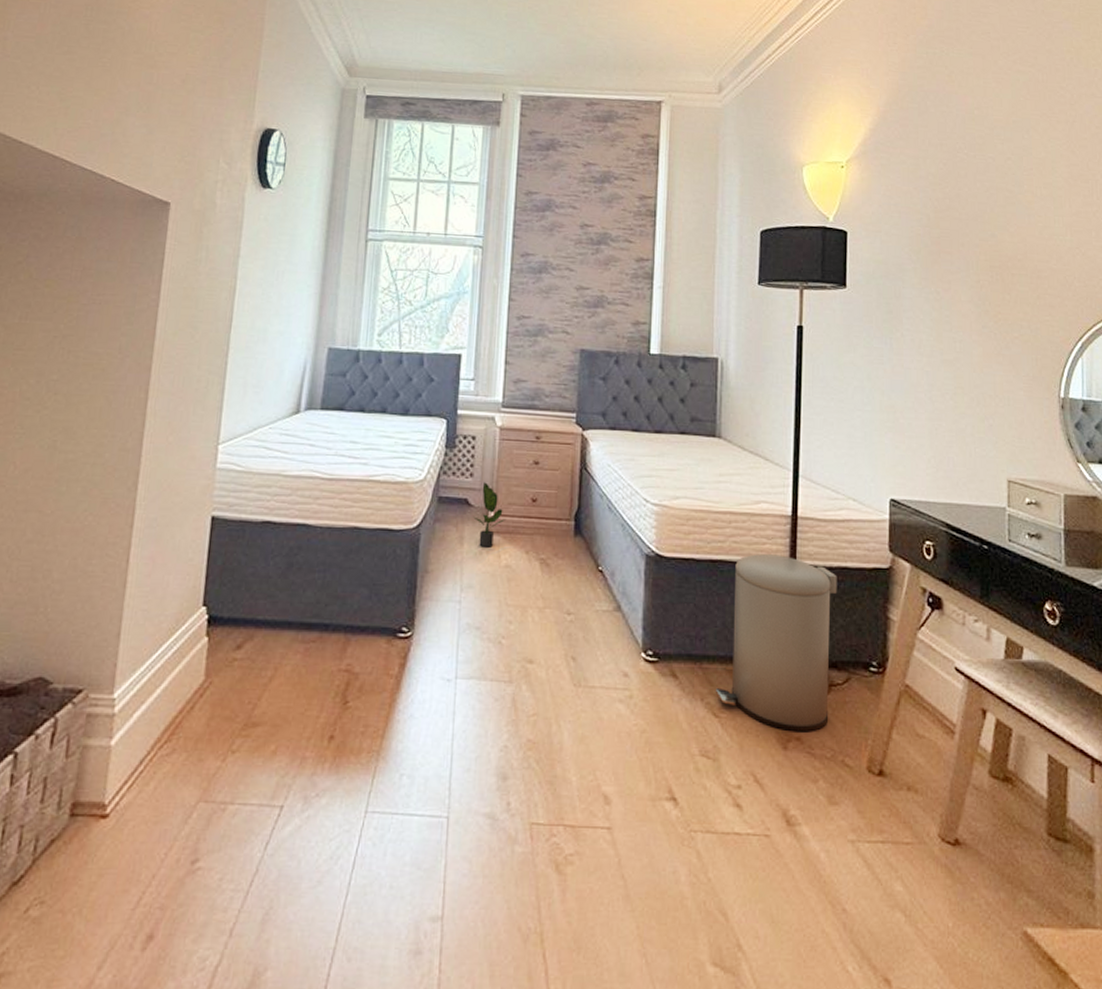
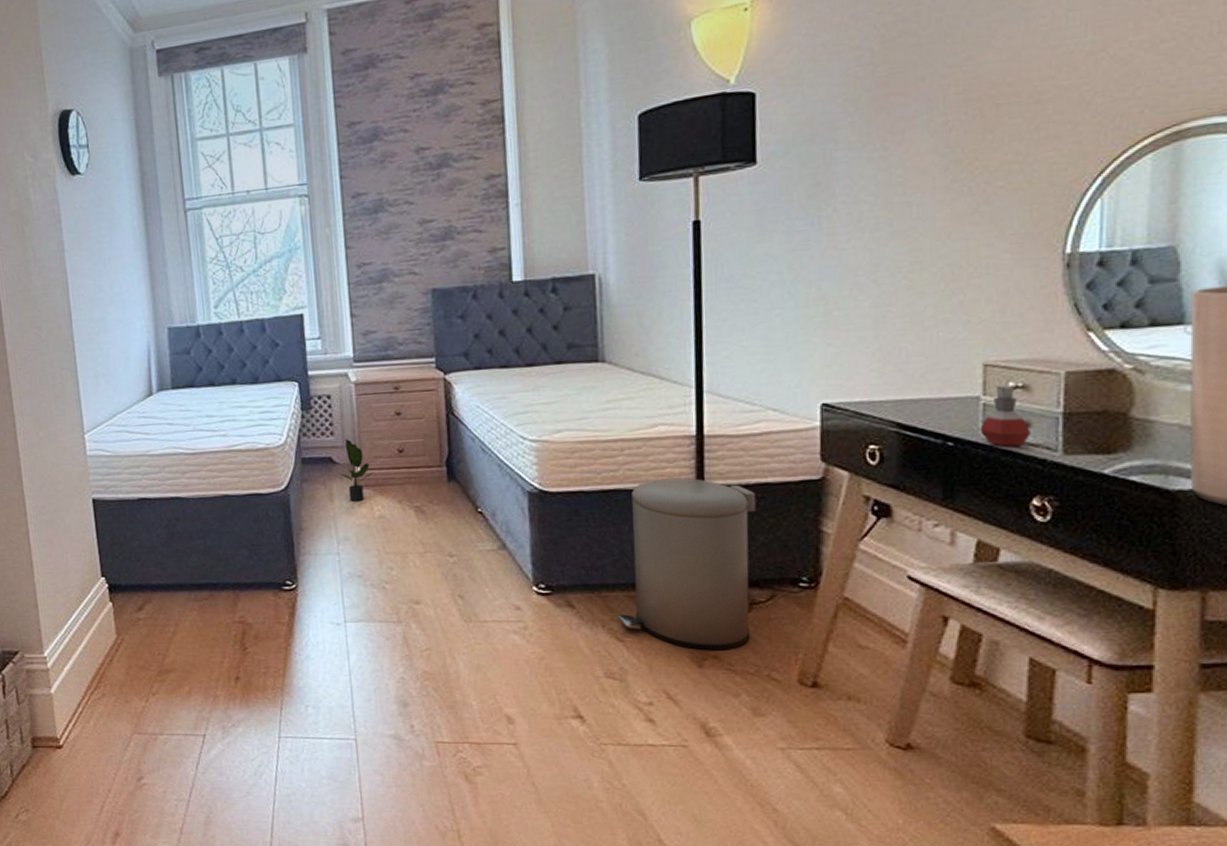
perfume bottle: none [1006,499,1043,554] -> present [980,384,1032,447]

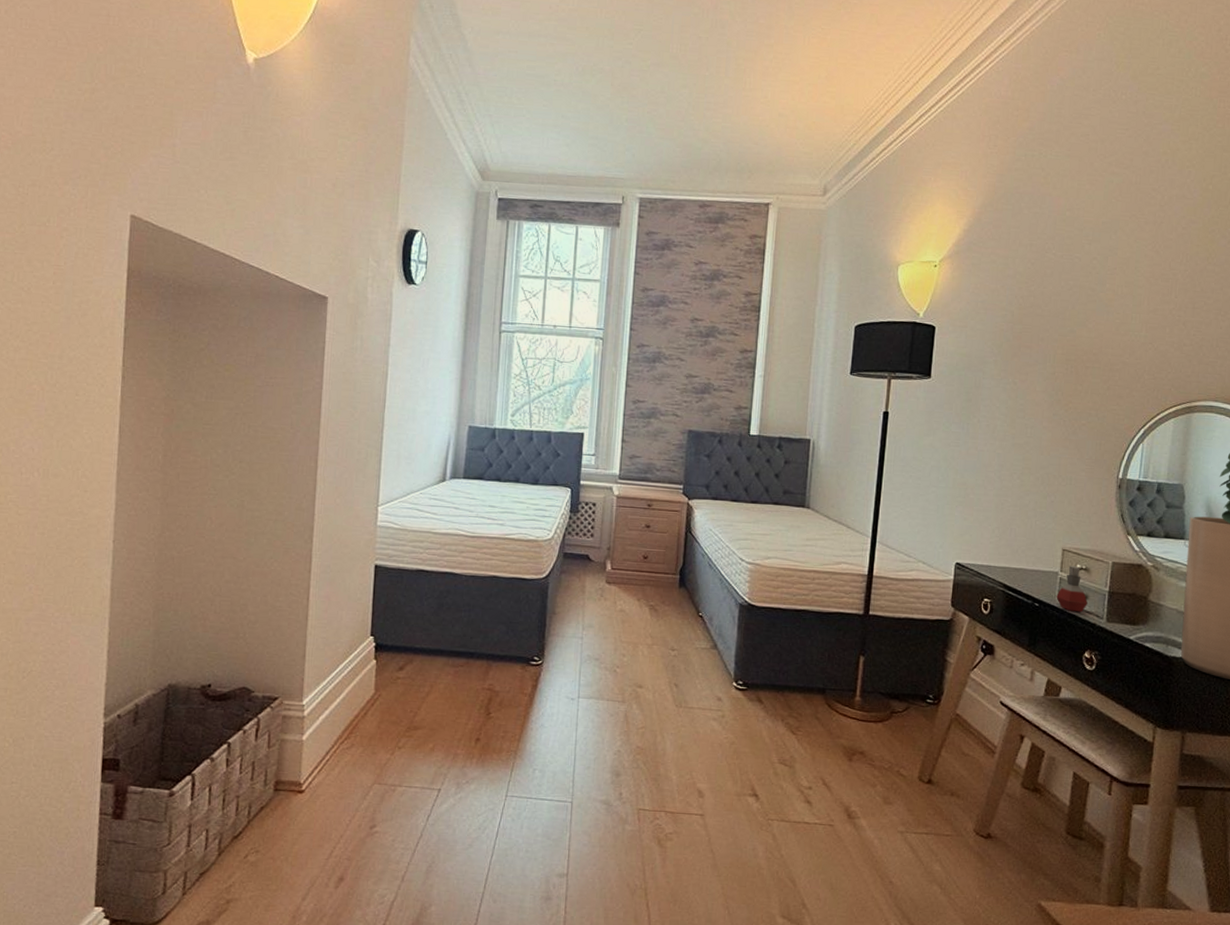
potted plant: present [340,439,373,502] -> none [593,542,621,595]
pedal bin: present [617,477,756,651] -> none [793,606,904,749]

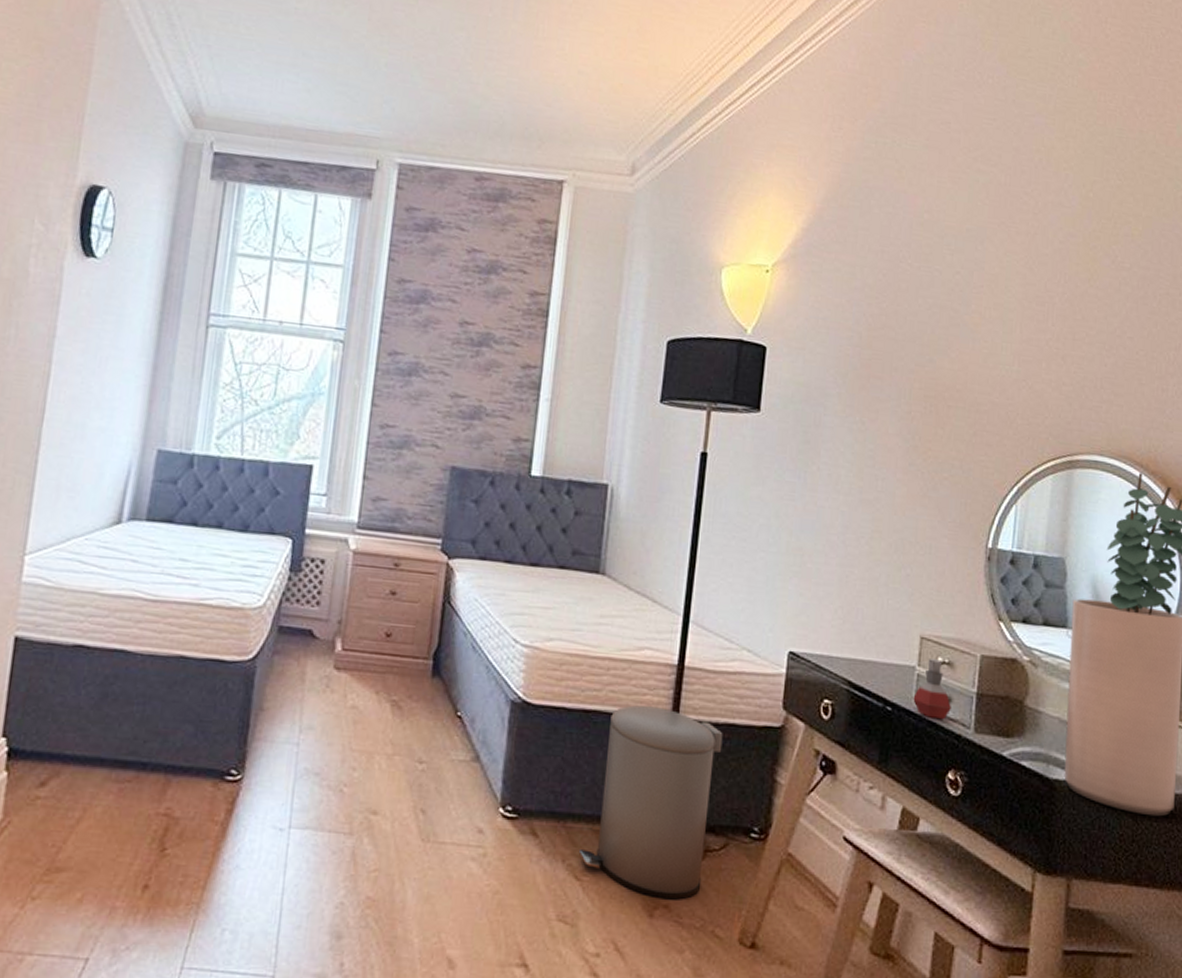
pedal bin: none [793,606,904,749] -> present [578,705,723,900]

